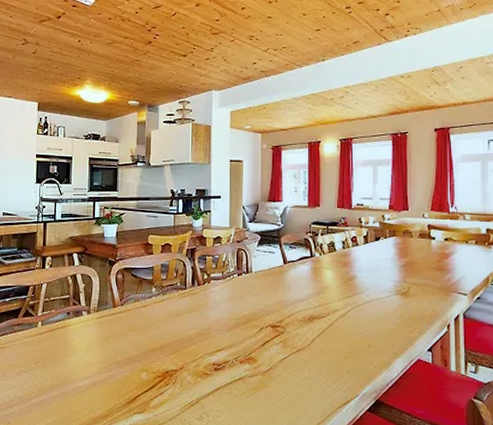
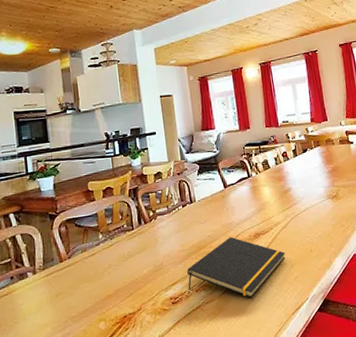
notepad: none [232,315,340,382] -> present [187,237,286,298]

